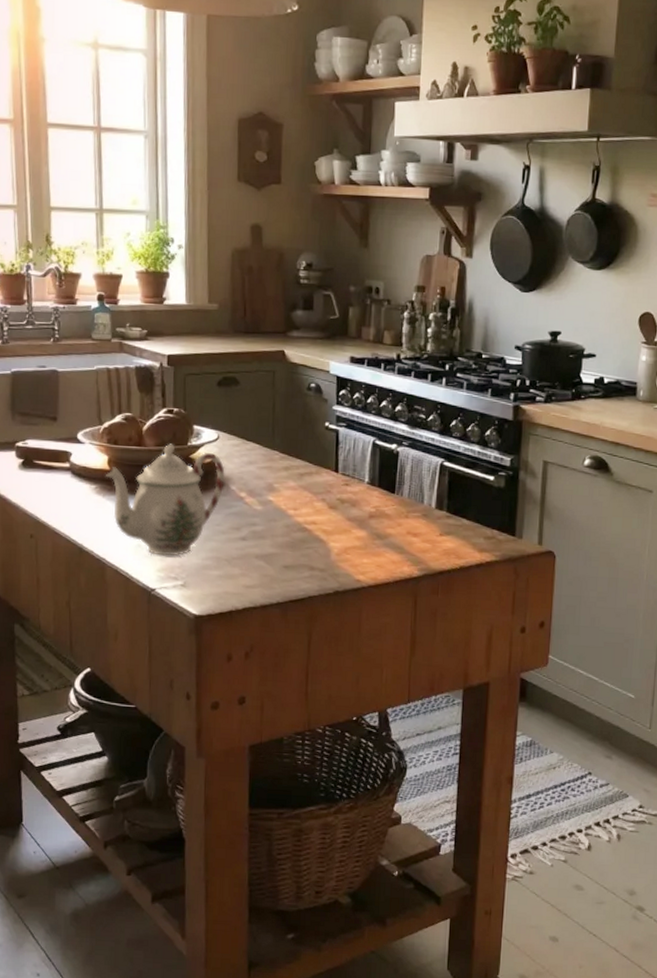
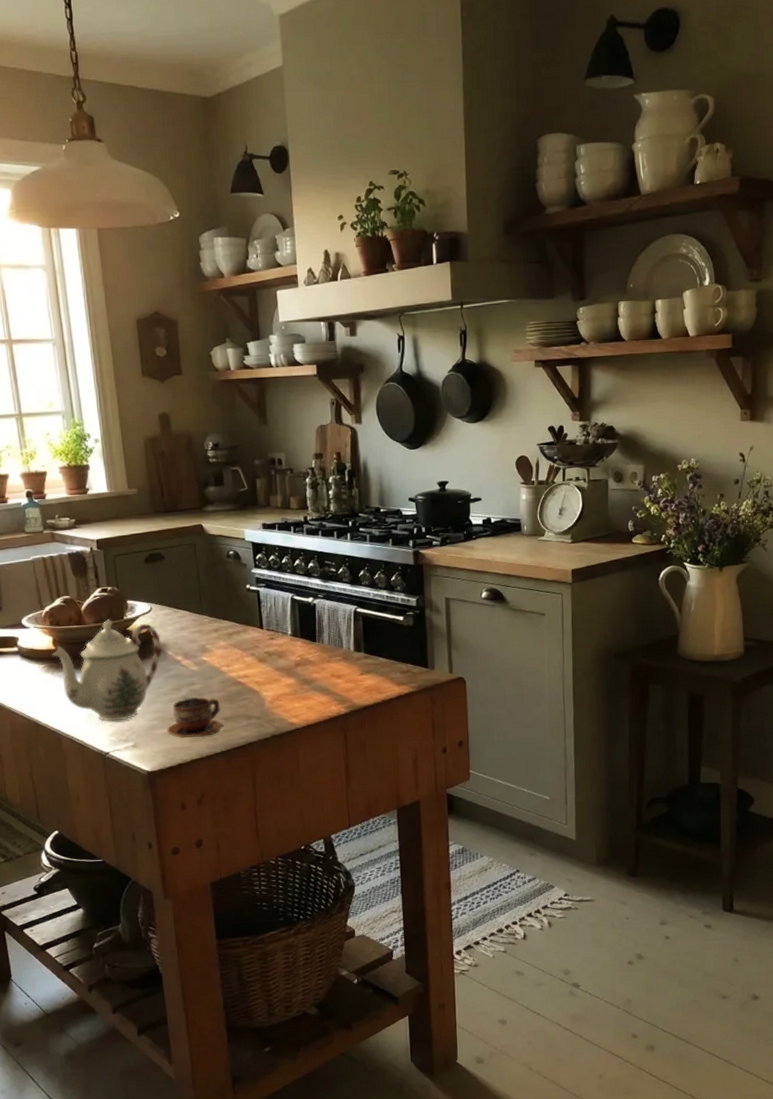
cup: none [221,538,283,585] -> present [167,697,224,738]

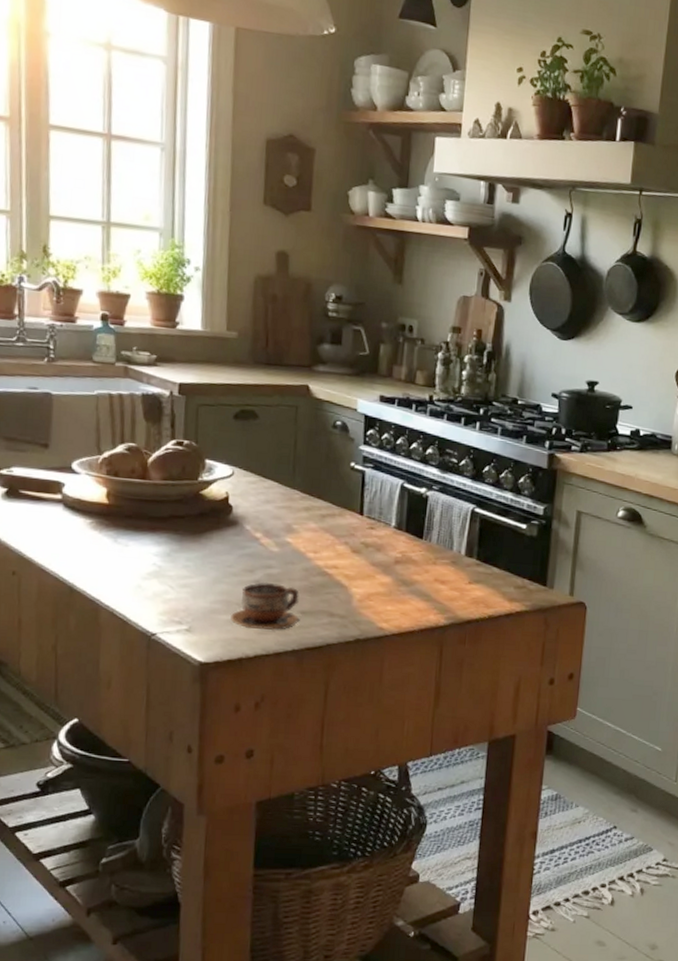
teapot: present [52,619,161,722] -> none [104,478,239,599]

